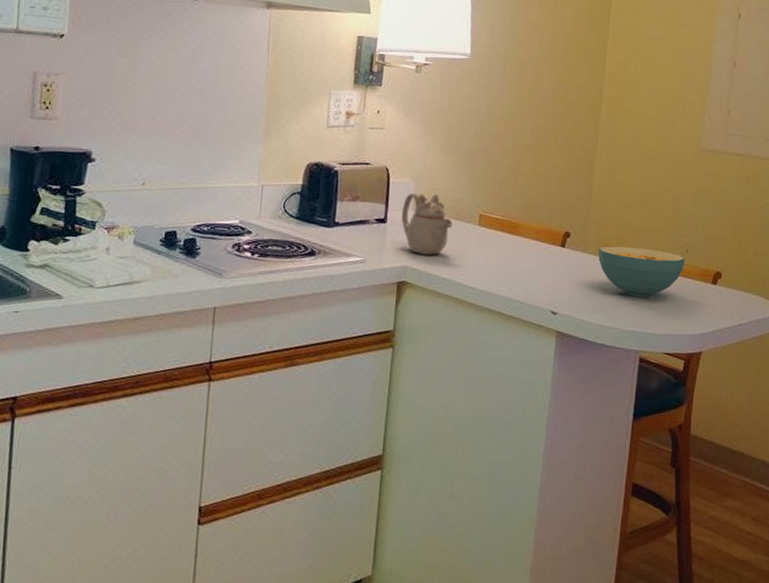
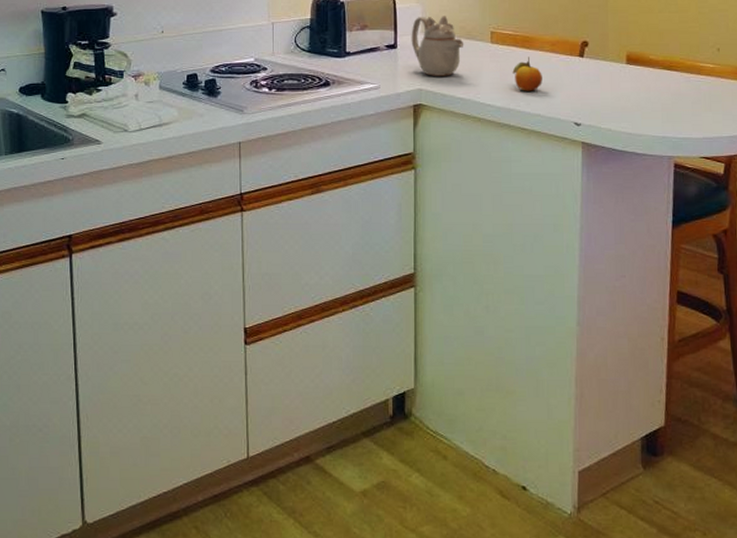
fruit: none [497,242,525,277] -> present [512,57,542,91]
cereal bowl: present [598,246,686,298] -> none [619,51,718,102]

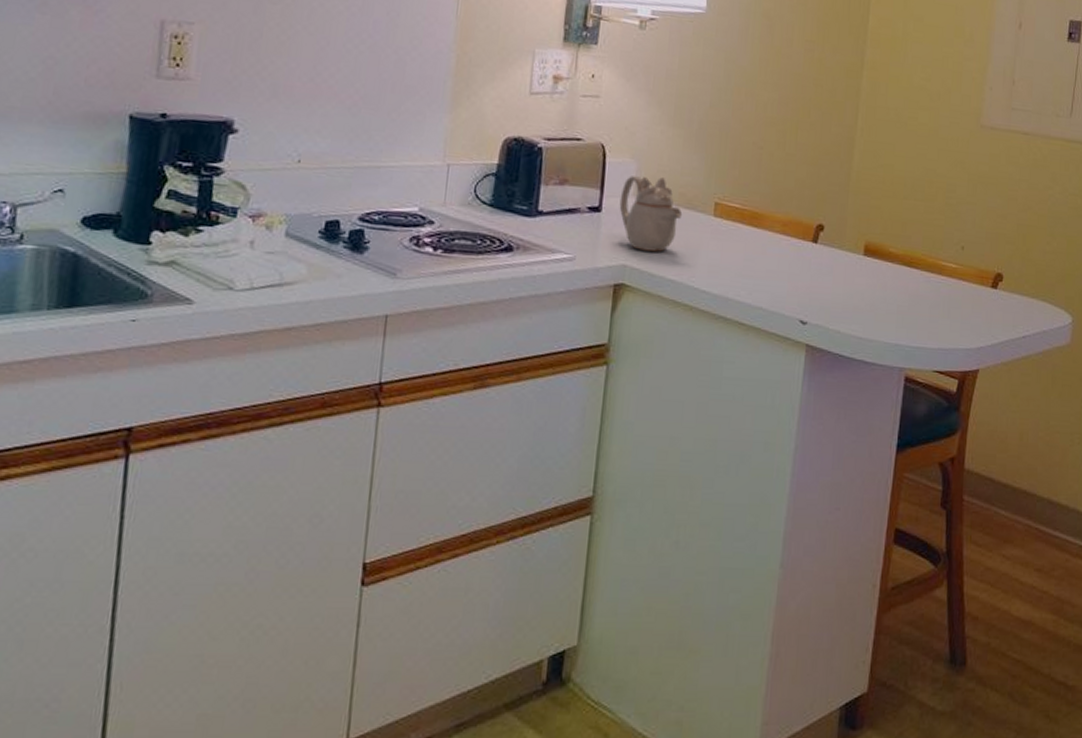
fruit: present [512,57,542,91] -> none [735,237,769,279]

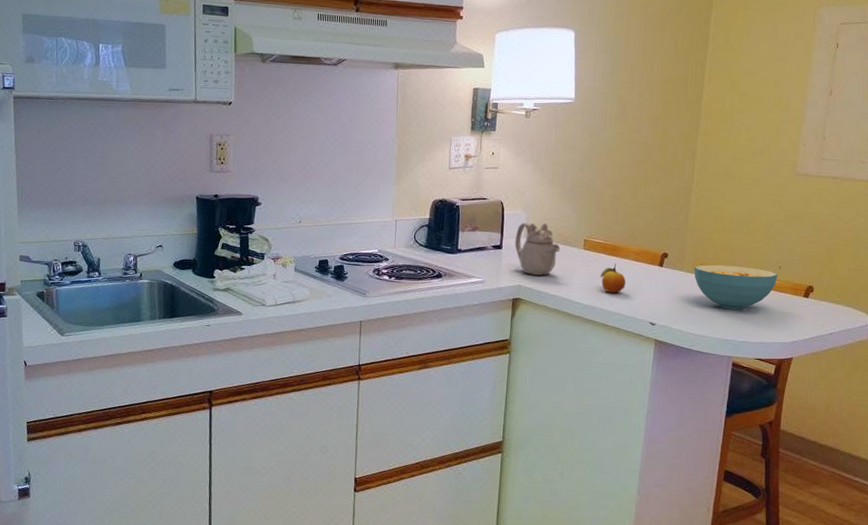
fruit: none [735,237,769,279] -> present [600,263,626,293]
cereal bowl: none [857,241,961,304] -> present [694,264,778,310]

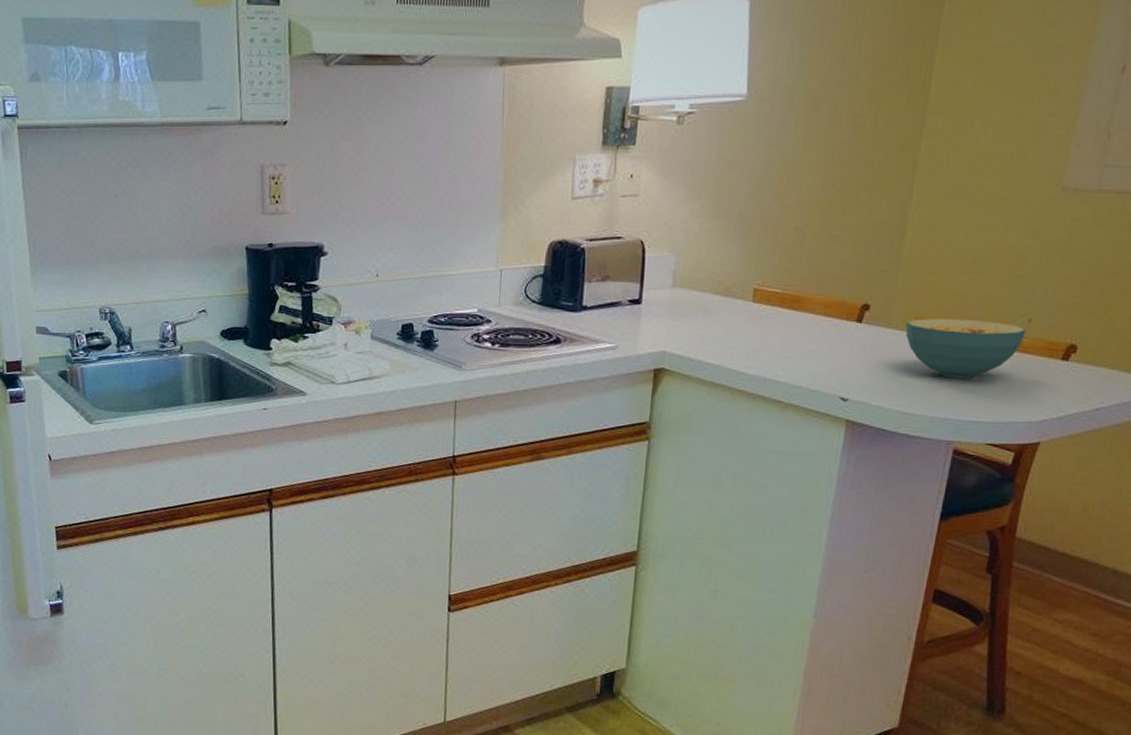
teapot: present [514,223,561,276] -> none [658,268,721,338]
fruit: present [600,263,626,293] -> none [774,319,809,360]

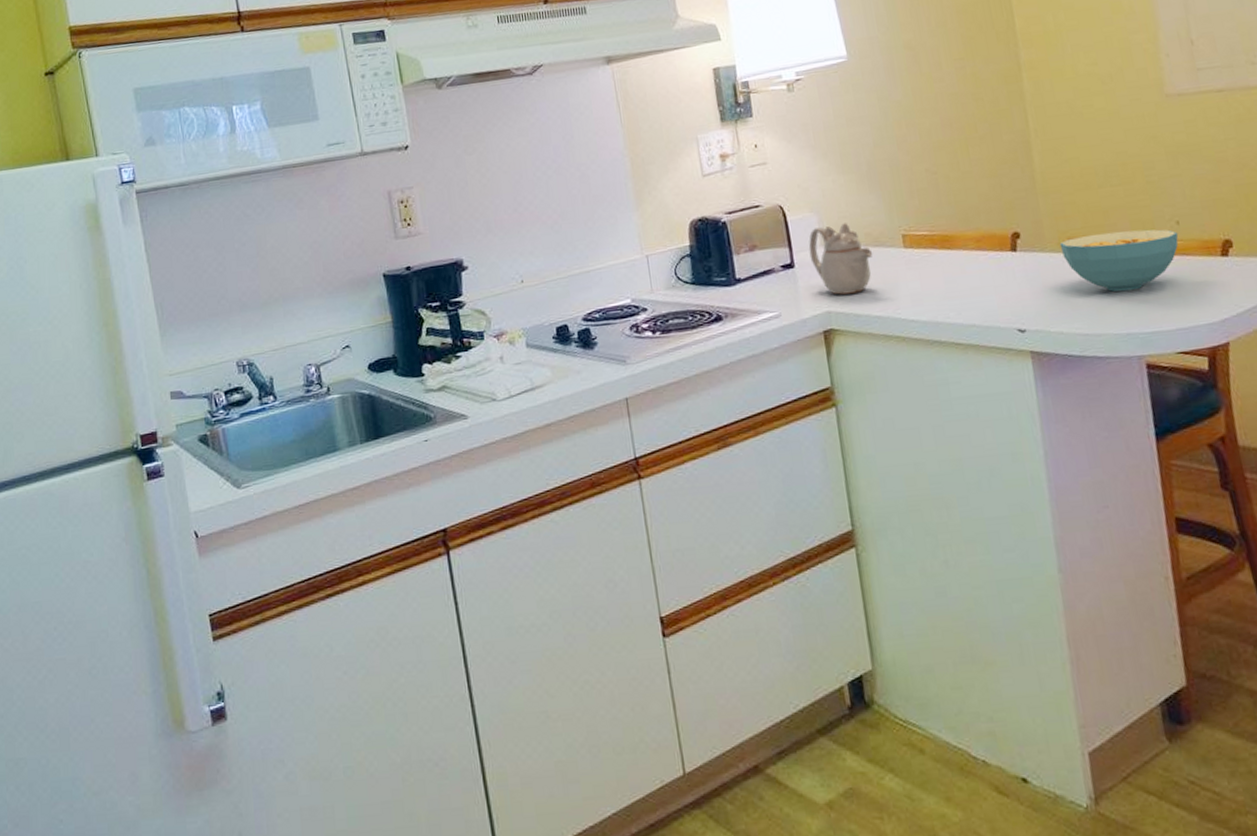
teapot: none [658,268,721,338] -> present [808,223,873,295]

